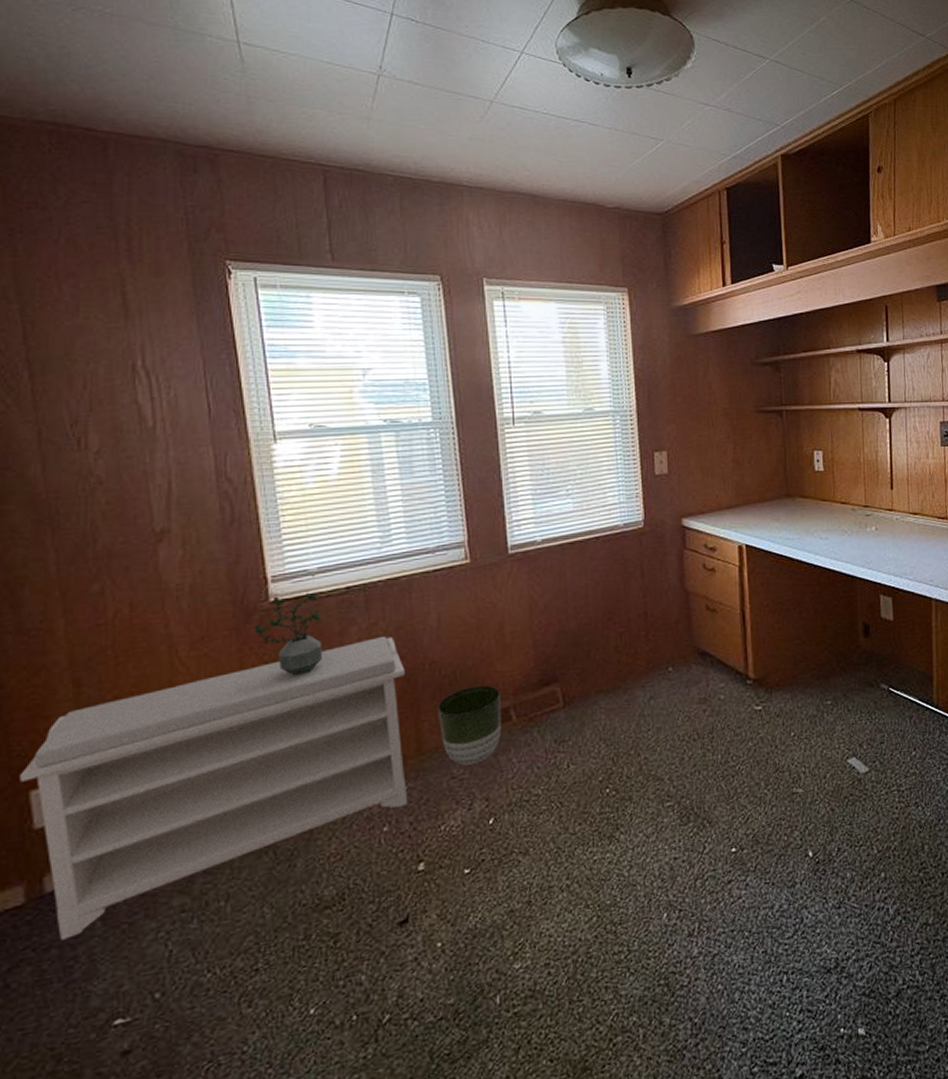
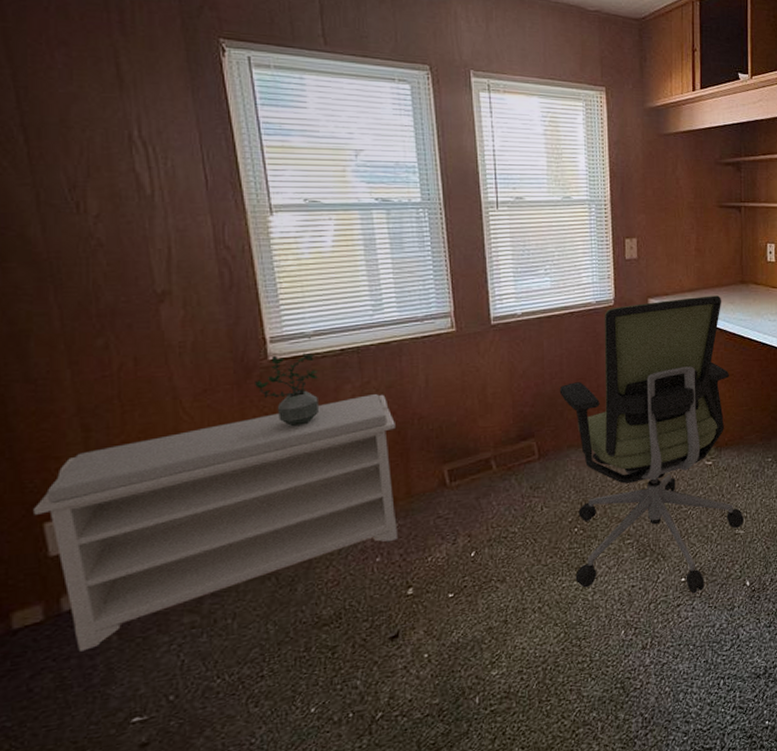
planter: present [437,685,502,765] -> none [425,438,483,507]
office chair: none [585,512,802,868] -> present [559,295,744,594]

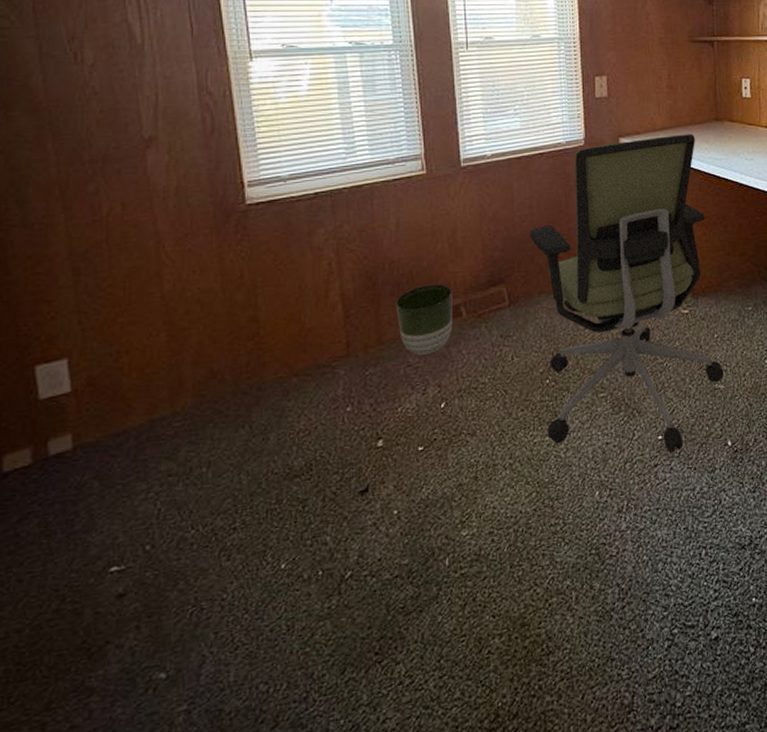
bench: present [34,393,399,652] -> none [26,237,369,497]
potted plant: present [255,352,320,427] -> none [233,196,294,272]
planter: none [425,438,483,507] -> present [396,284,453,355]

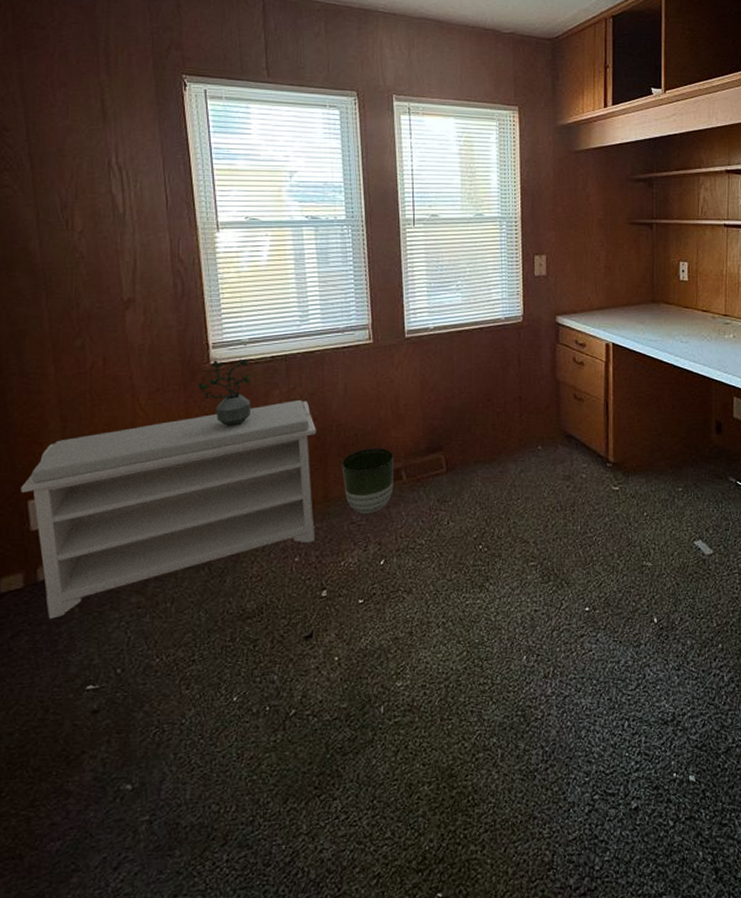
bench: none [26,237,369,497] -> present [21,399,316,619]
potted plant: none [233,196,294,272] -> present [198,358,252,427]
office chair: present [529,134,724,454] -> none [467,315,652,625]

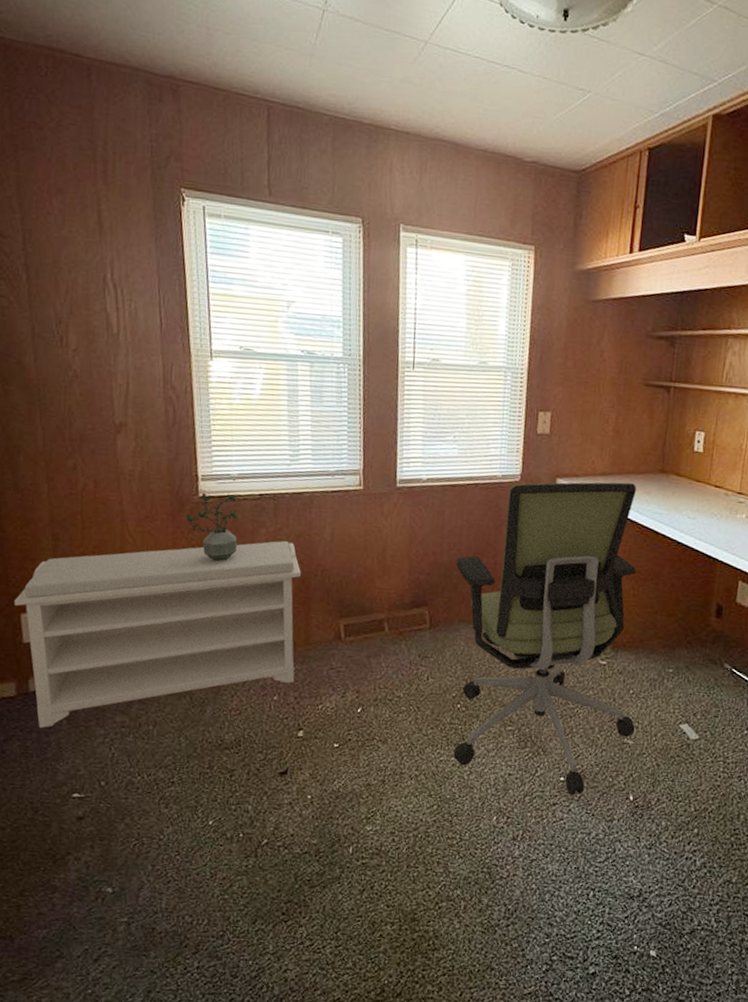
planter: present [342,447,394,514] -> none [324,596,378,661]
office chair: none [467,315,652,625] -> present [453,482,637,796]

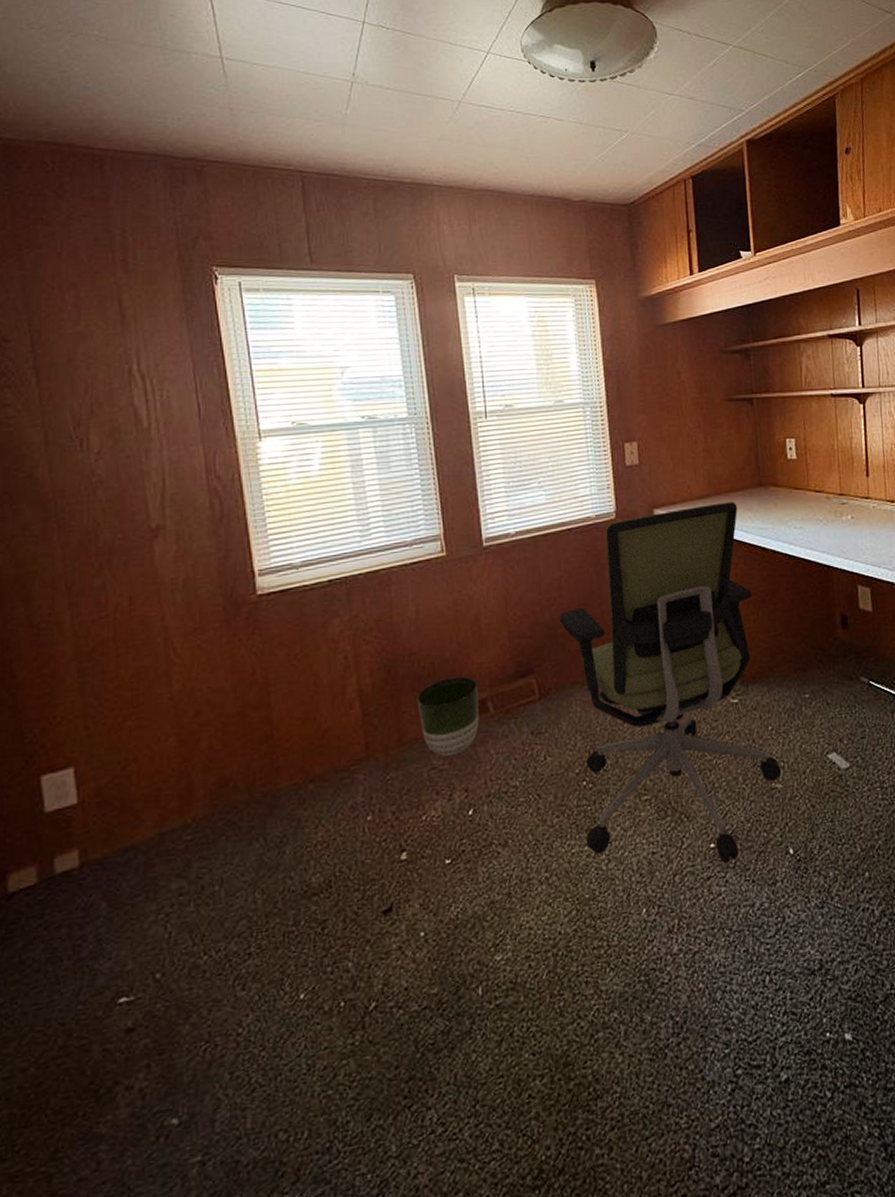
bench: present [14,540,301,728] -> none [32,627,391,919]
potted plant: present [186,492,239,562] -> none [244,584,308,667]
planter: none [324,596,378,661] -> present [417,676,479,756]

